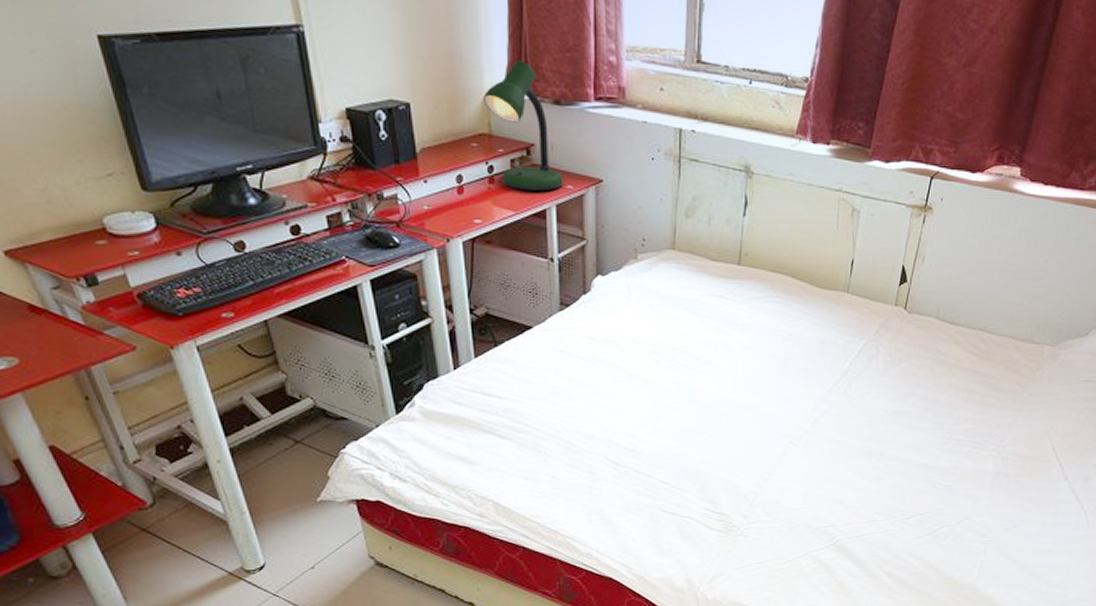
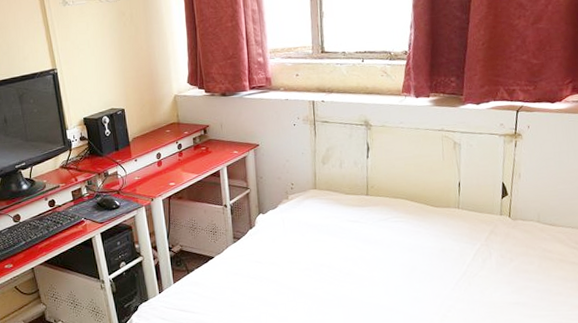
desk lamp: present [484,60,563,192] -> none [173,70,231,159]

